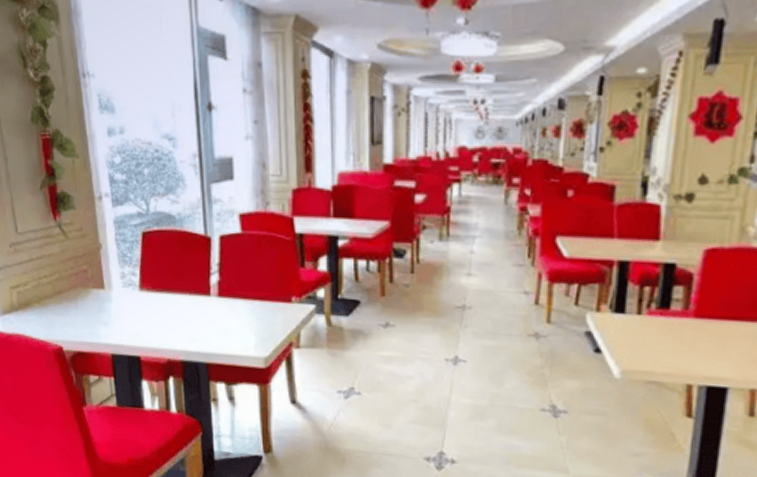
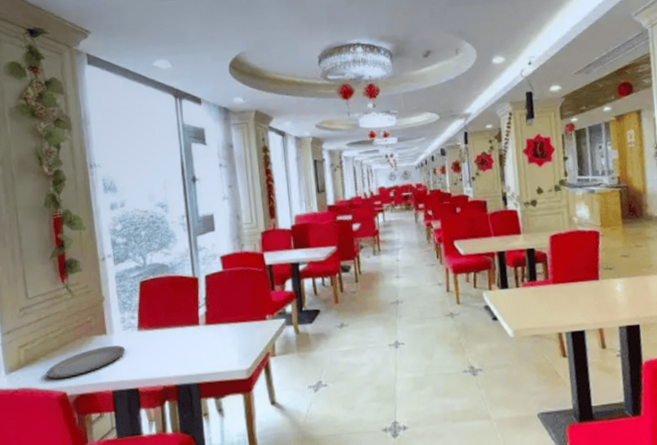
plate: none [40,302,126,331] -> present [46,345,126,379]

